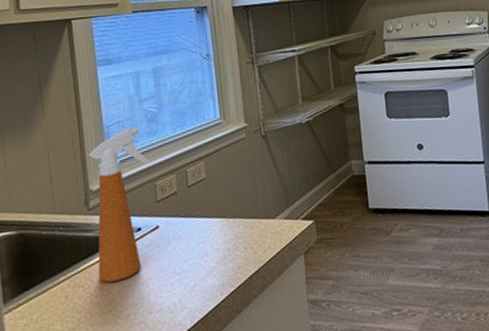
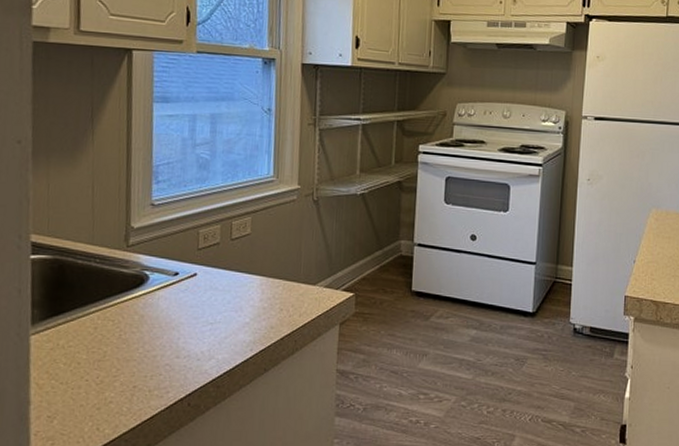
spray bottle: present [89,127,152,283] -> none [130,170,197,321]

